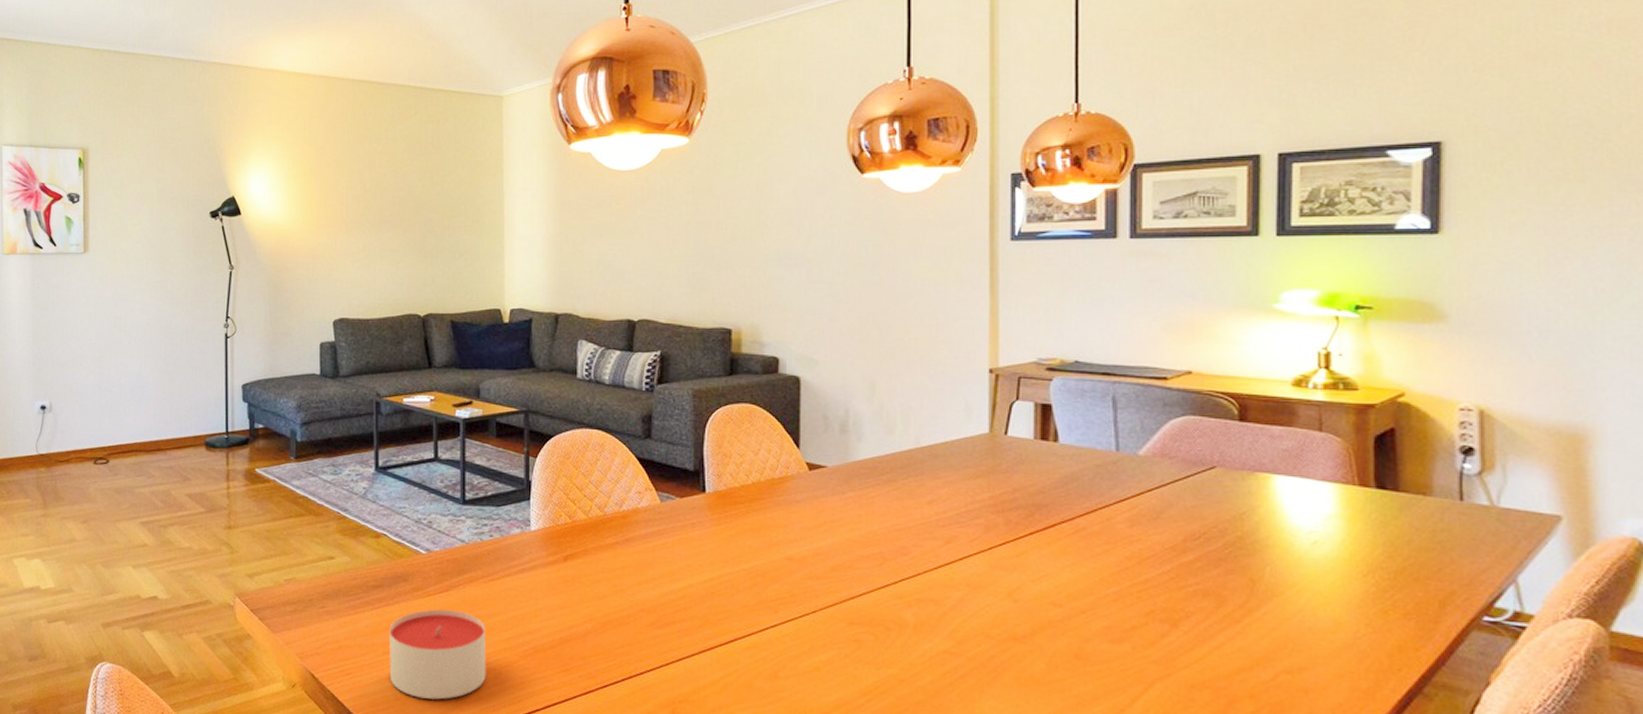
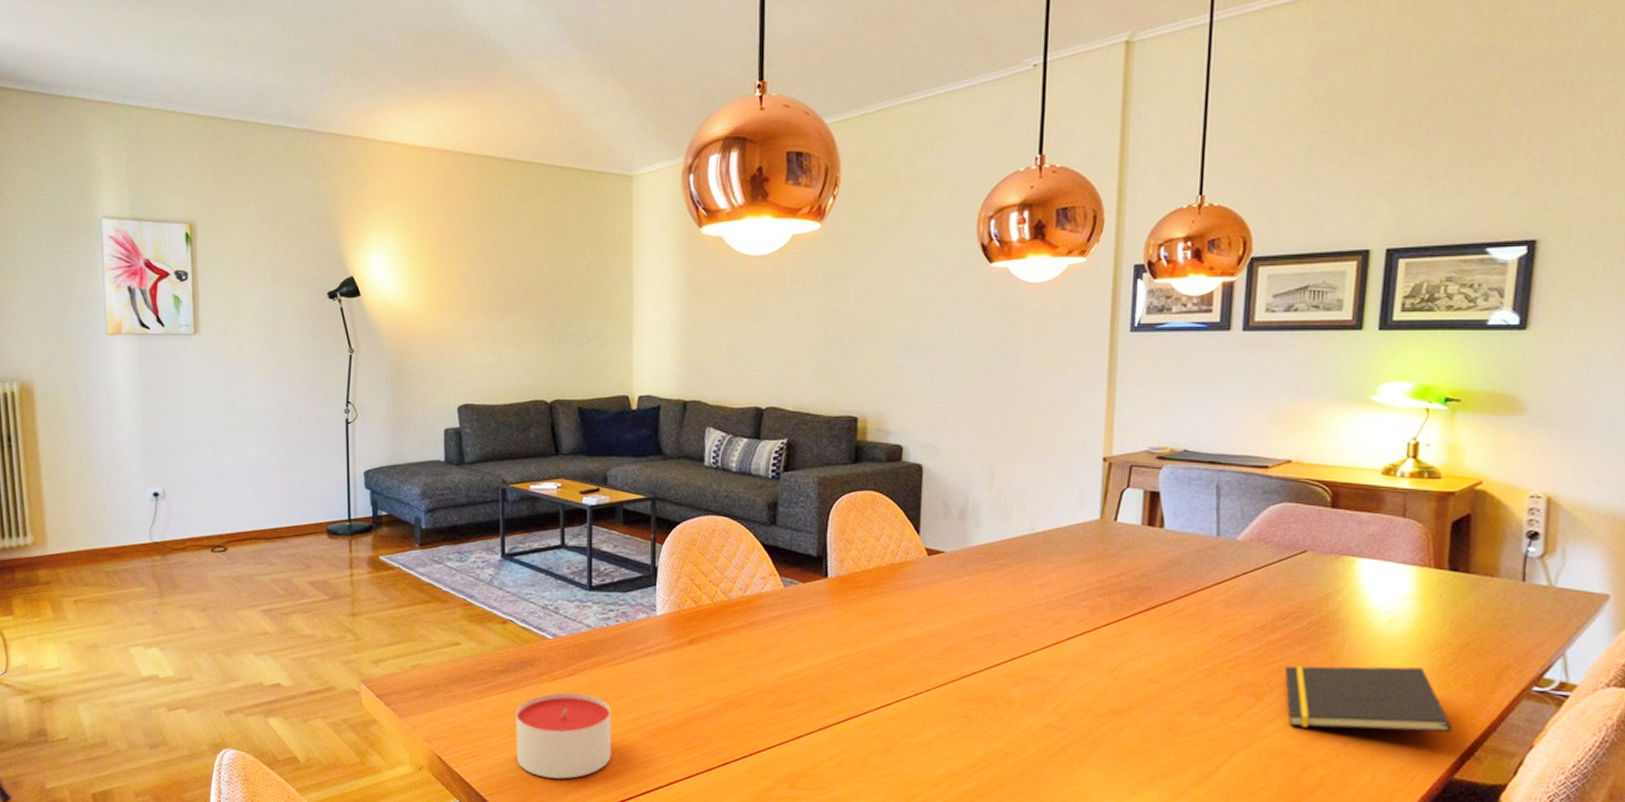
notepad: none [1200,590,1393,666] -> present [1284,666,1451,733]

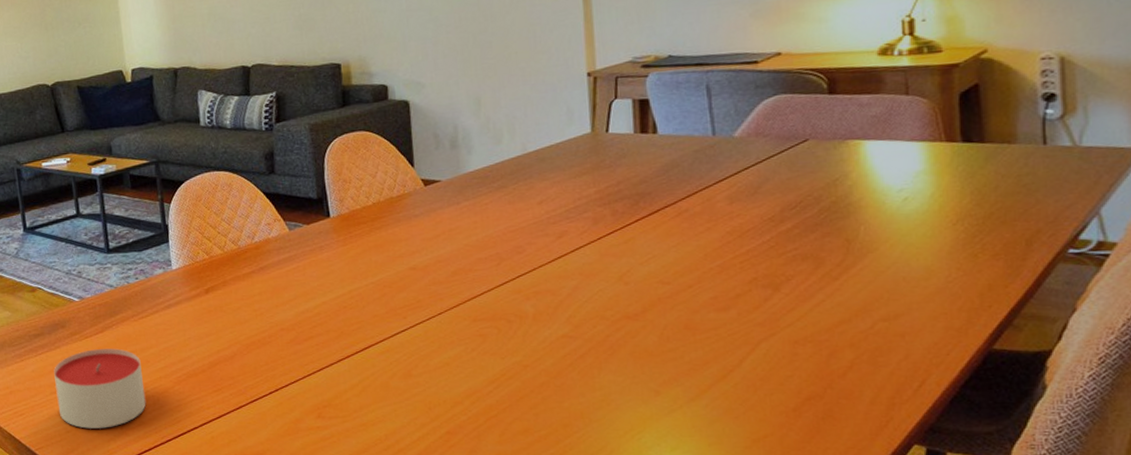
notepad: present [1284,666,1451,733] -> none [798,242,984,314]

